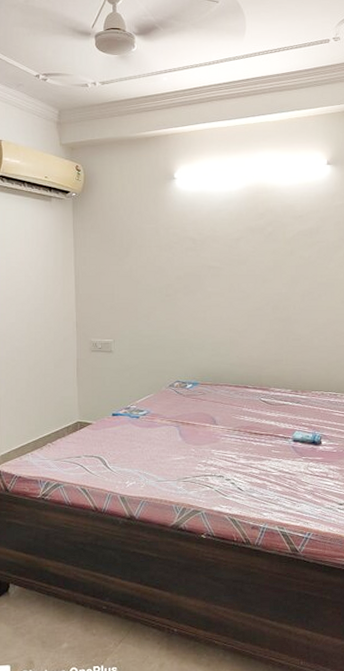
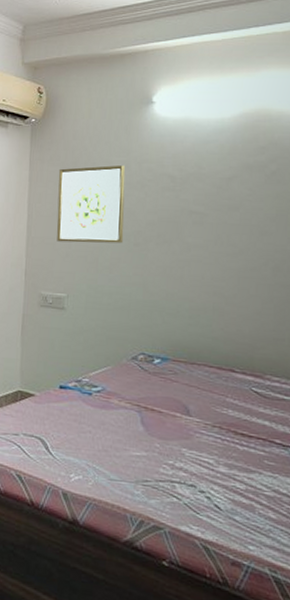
wall art: none [99,231,157,297] -> present [56,164,126,244]

